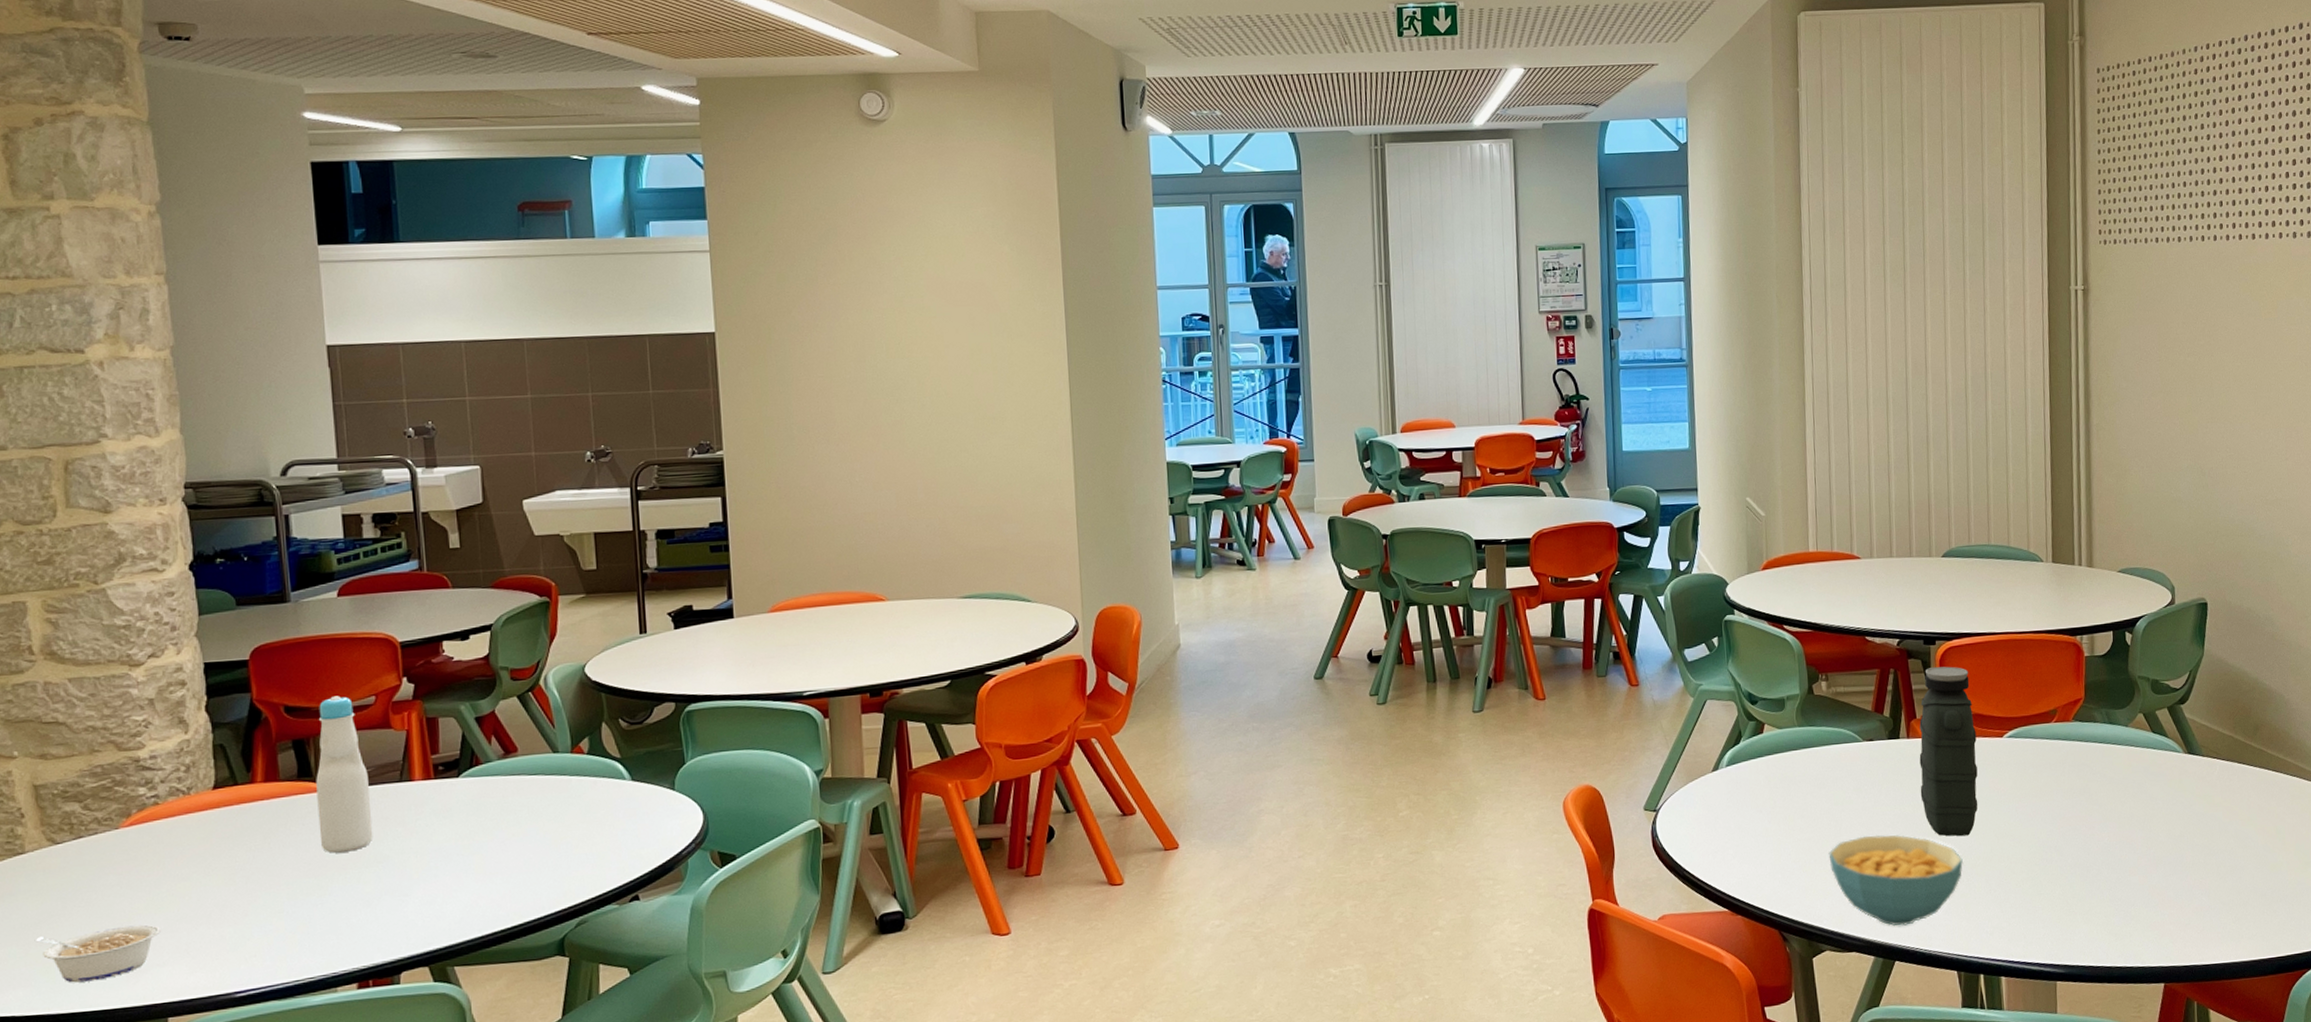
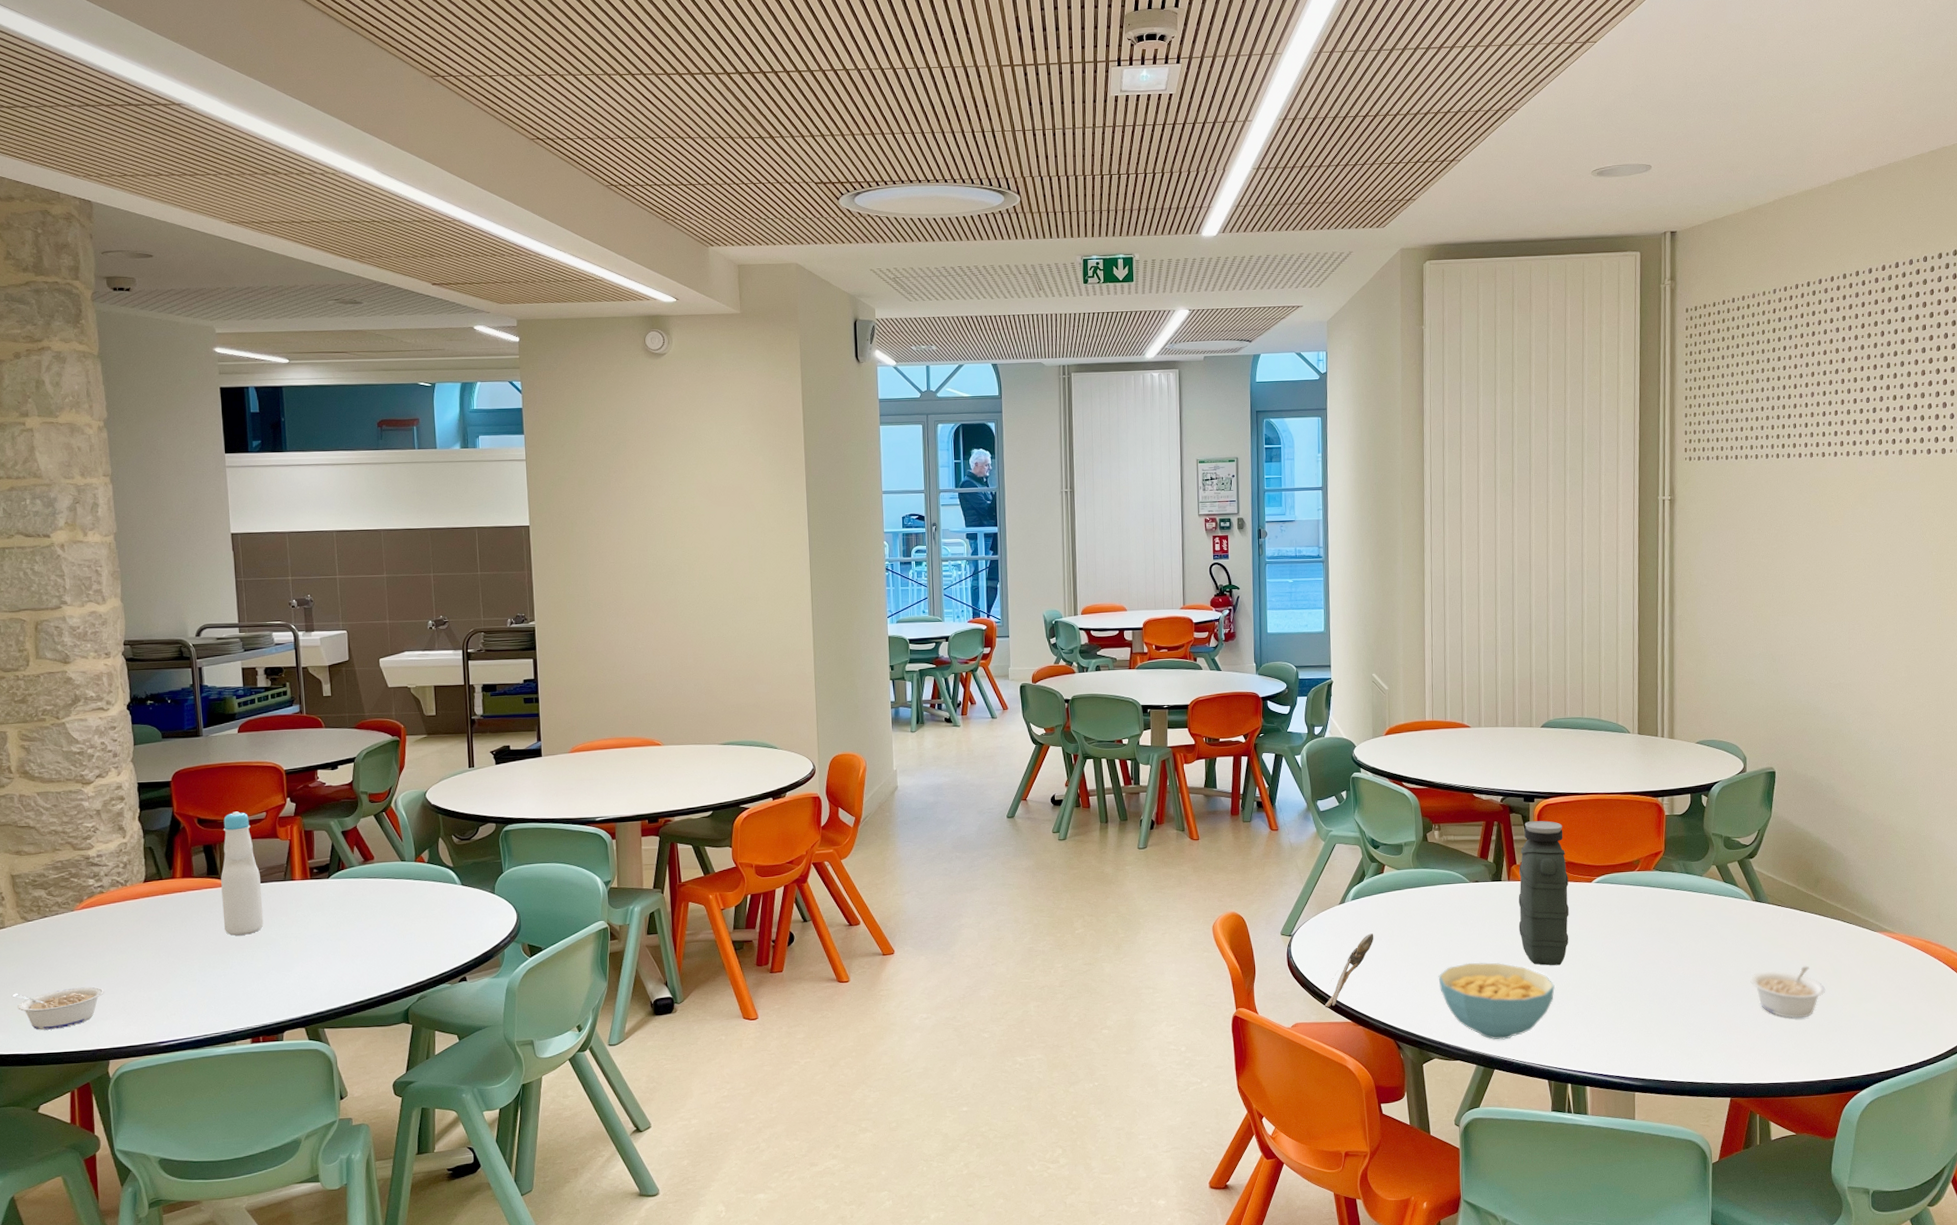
spoon: none [1697,805,1754,896] -> present [1325,933,1374,1008]
legume: none [2184,826,2268,888] -> present [1750,965,1826,1018]

